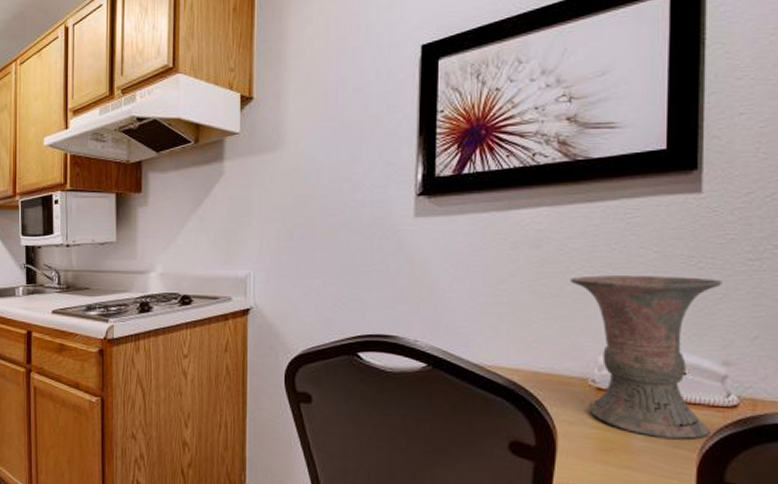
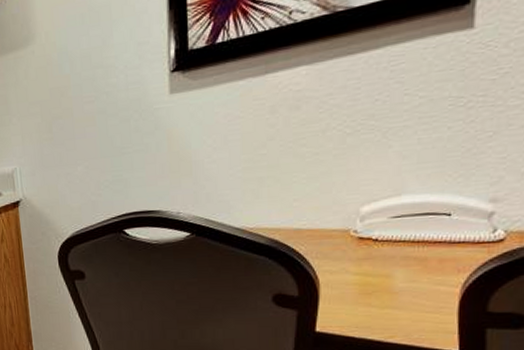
vase: present [570,275,723,440] -> none [331,117,494,278]

